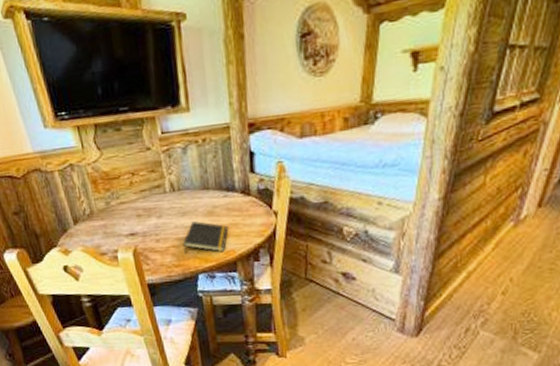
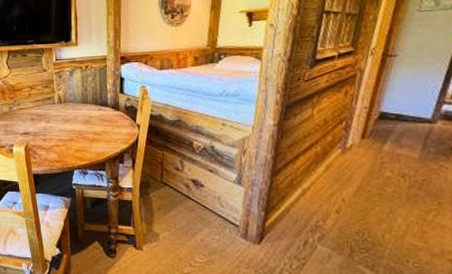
notepad: present [182,221,229,254] -> none [63,127,100,154]

